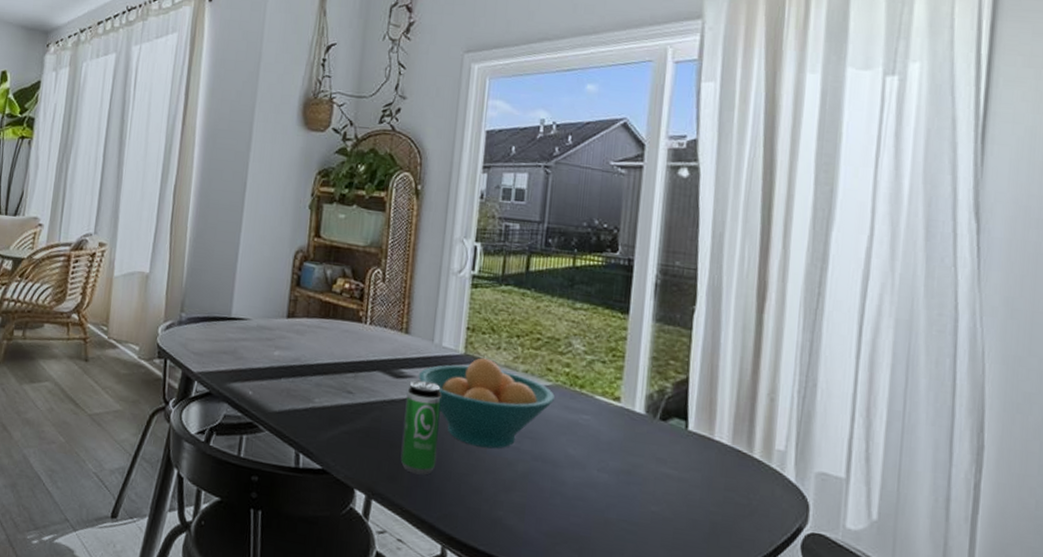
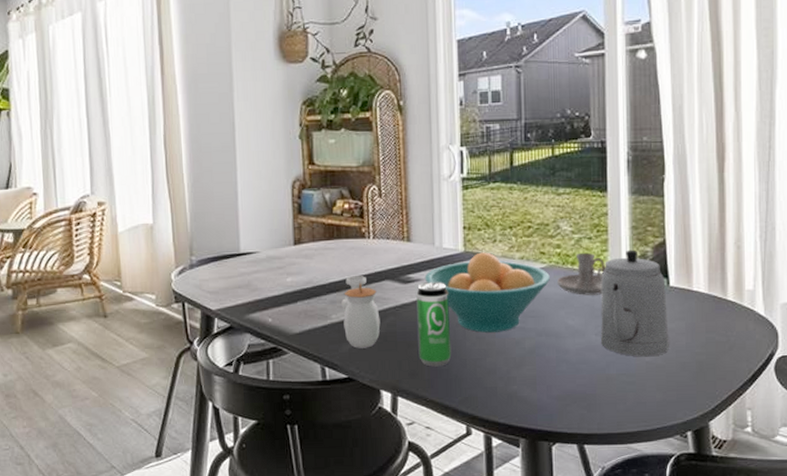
jar: none [325,360,366,441] -> present [341,276,381,349]
candle holder: none [562,376,618,427] -> present [557,252,606,295]
teapot: none [602,382,684,507] -> present [600,249,670,357]

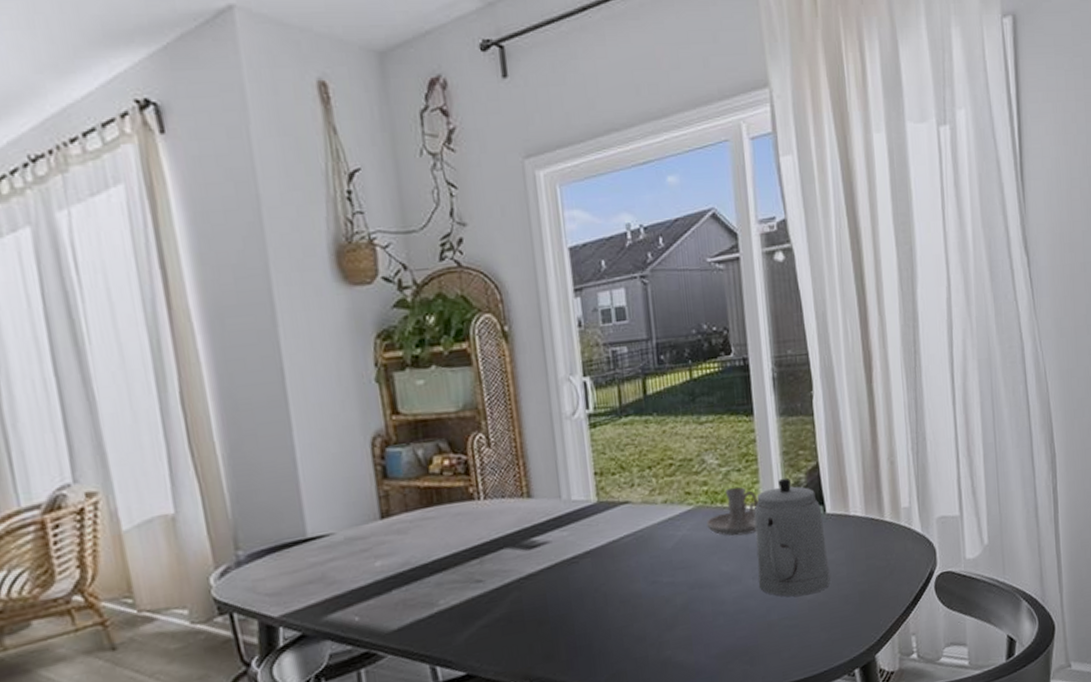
jar: present [341,276,381,349] -> none [450,546,503,637]
beverage can: present [416,282,452,367] -> none [544,542,593,645]
fruit bowl: present [424,252,550,333] -> none [552,499,699,595]

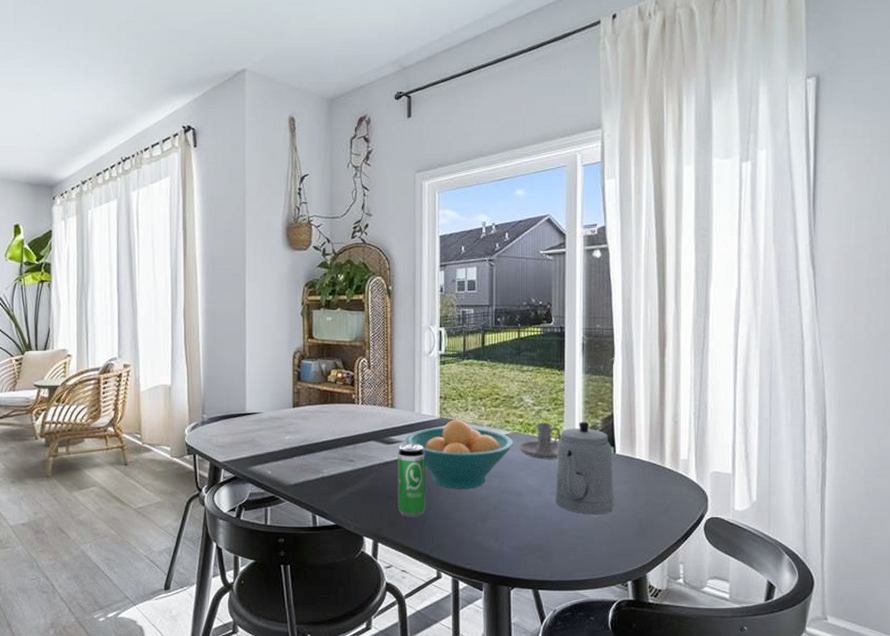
beverage can: none [544,542,593,645] -> present [397,444,426,518]
fruit bowl: none [552,499,699,595] -> present [405,419,513,489]

